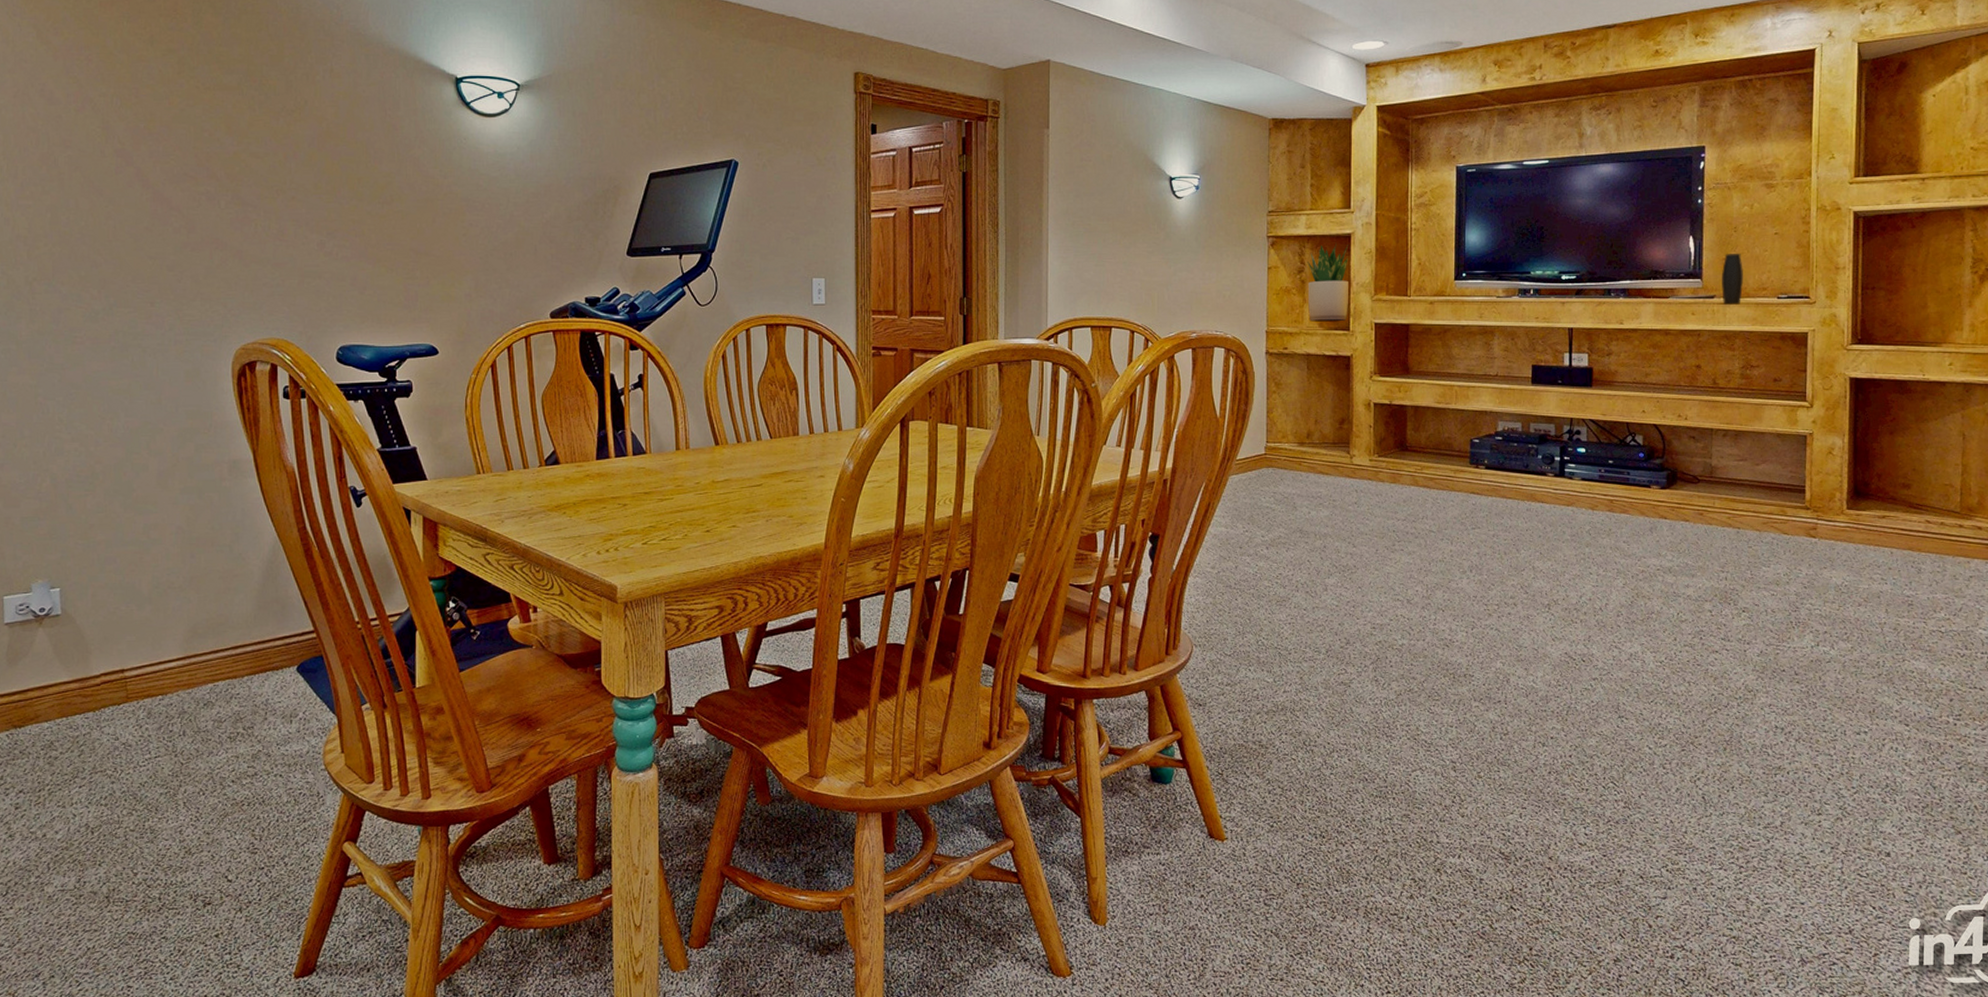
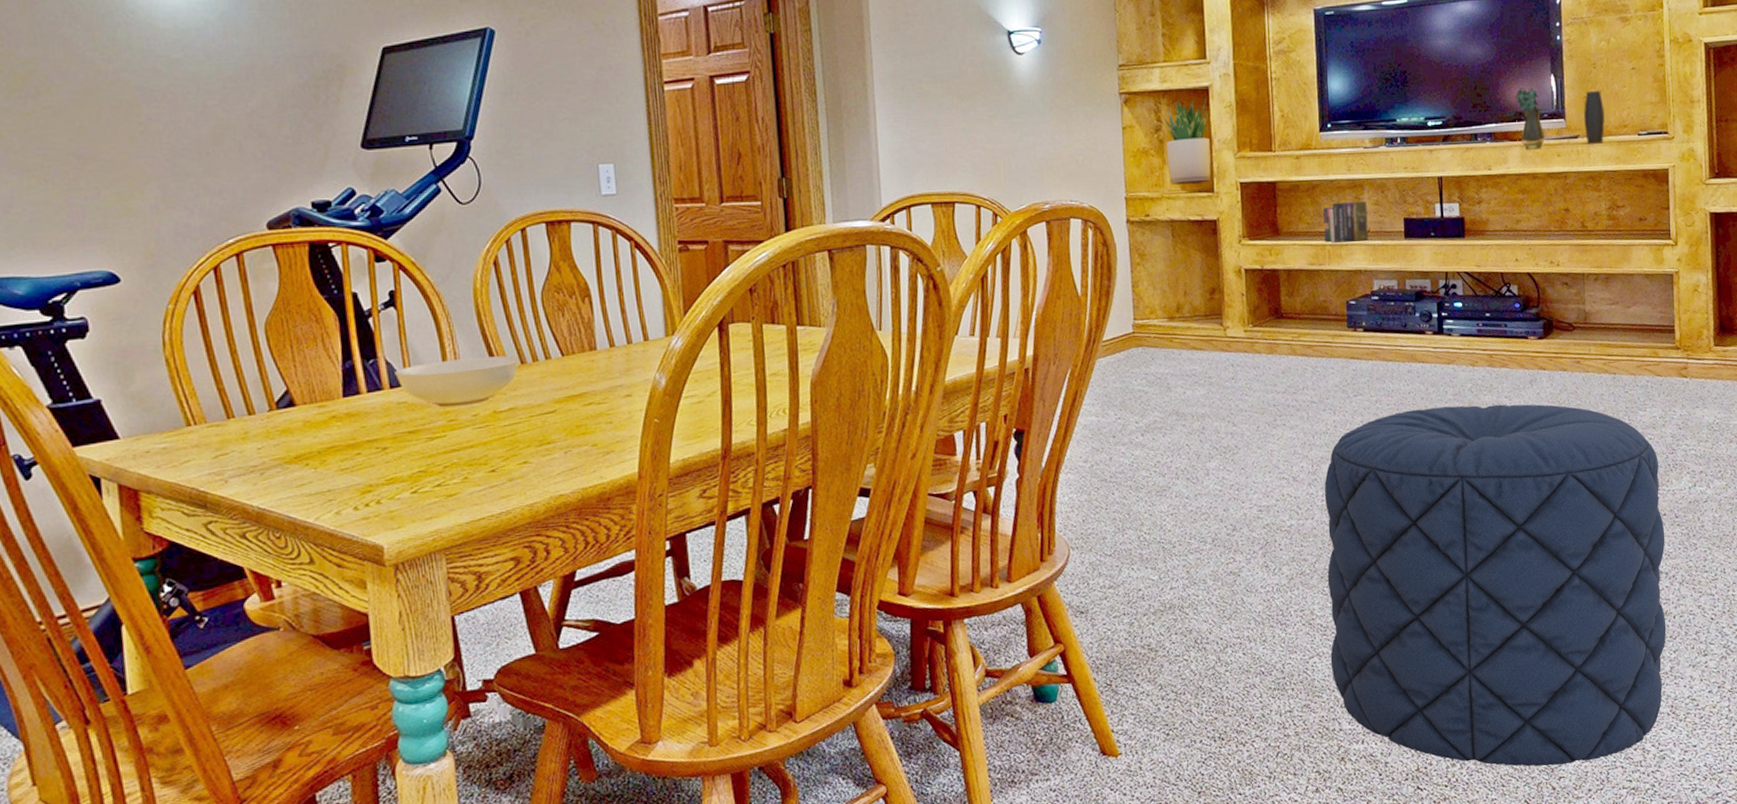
bowl: none [638,435,737,475] -> present [395,355,521,408]
pouf: none [1432,546,1783,904] -> present [1324,404,1667,767]
books: none [1453,346,1496,385] -> present [1323,201,1369,244]
vase: none [1650,246,1681,308] -> present [1514,86,1546,151]

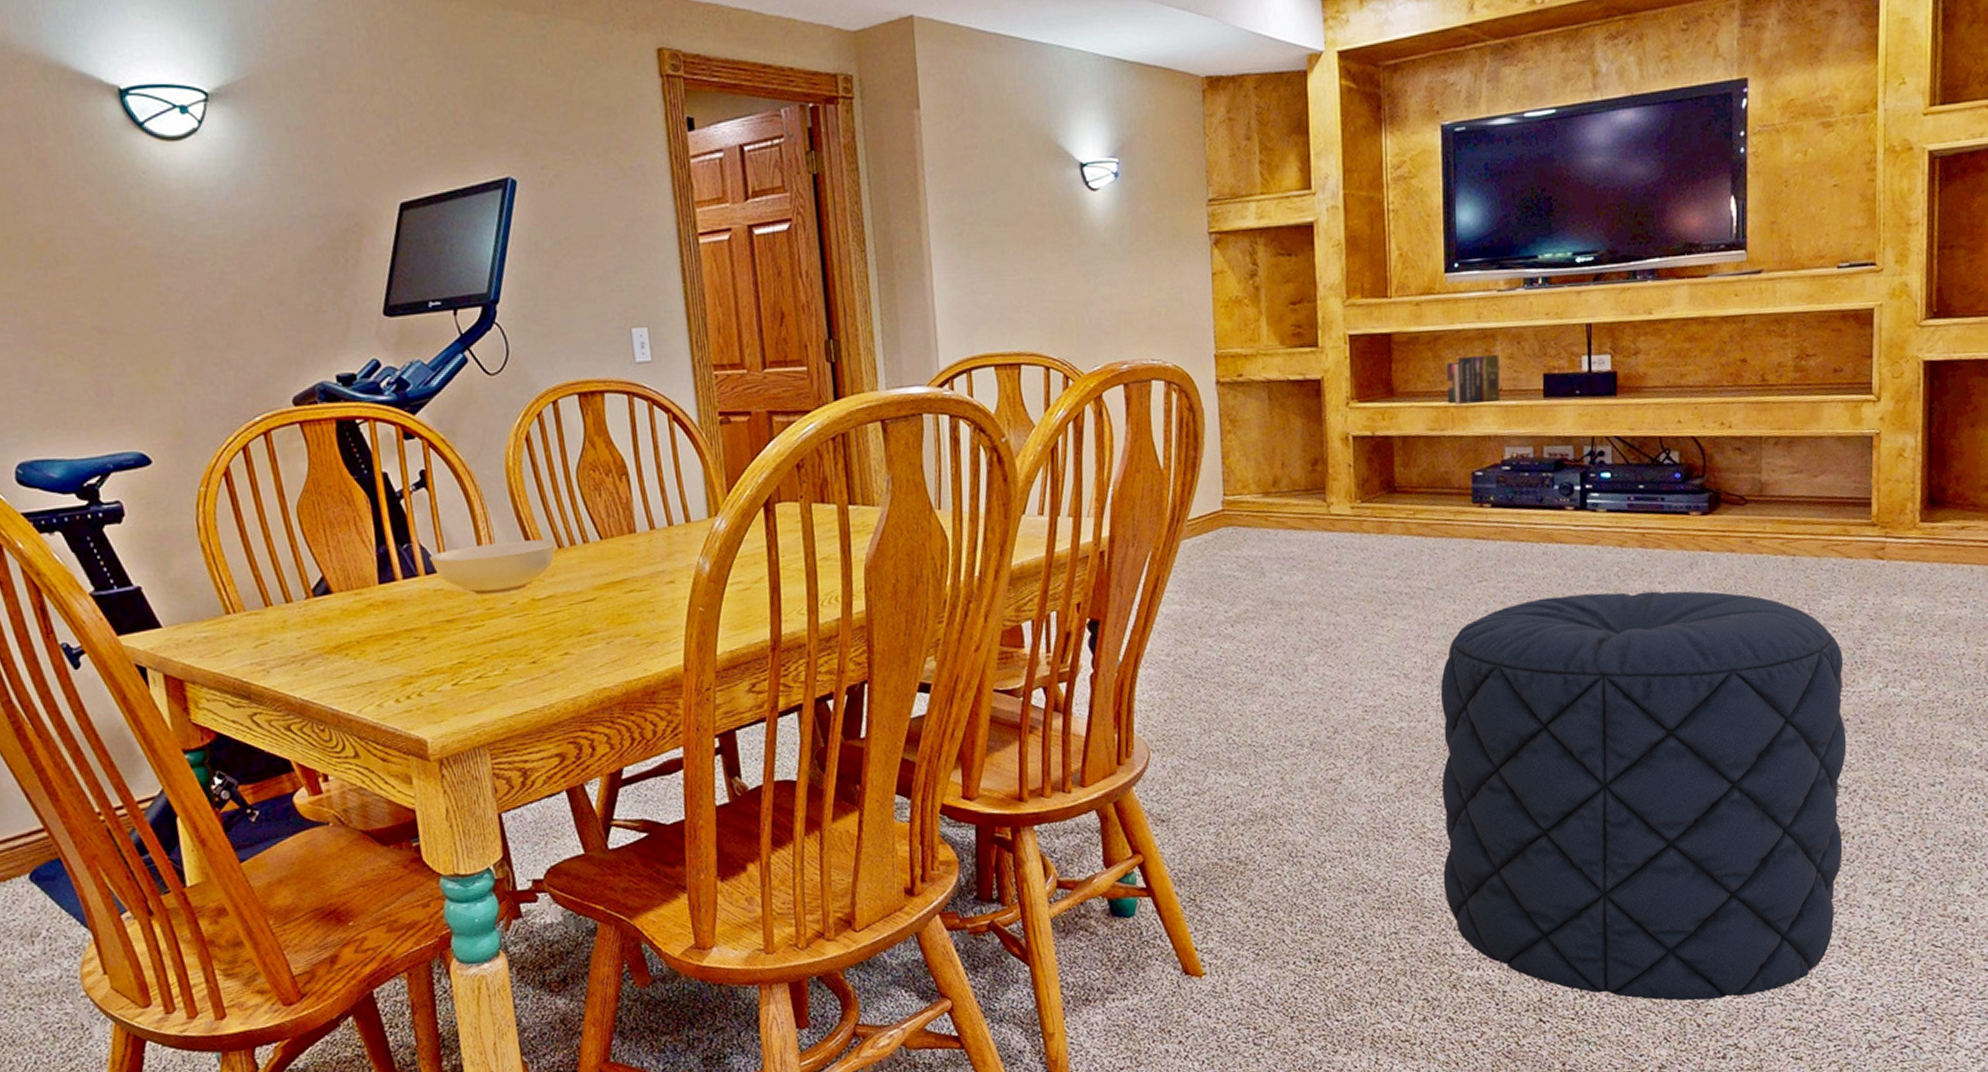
planter: present [1164,96,1211,185] -> none [1261,234,1315,339]
vase: present [1514,86,1546,151] -> none [1684,212,1721,290]
vase: present [1584,90,1605,145] -> none [1770,213,1796,282]

